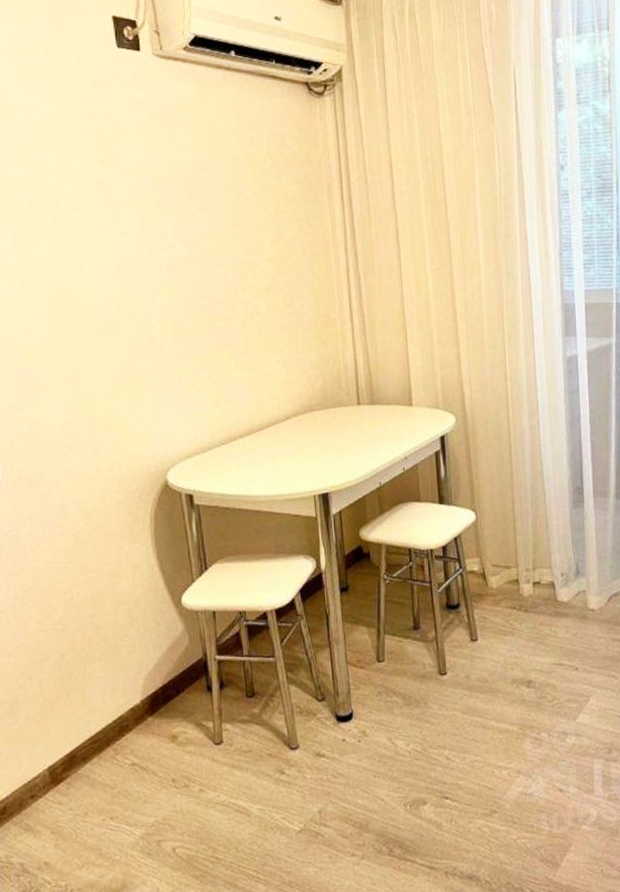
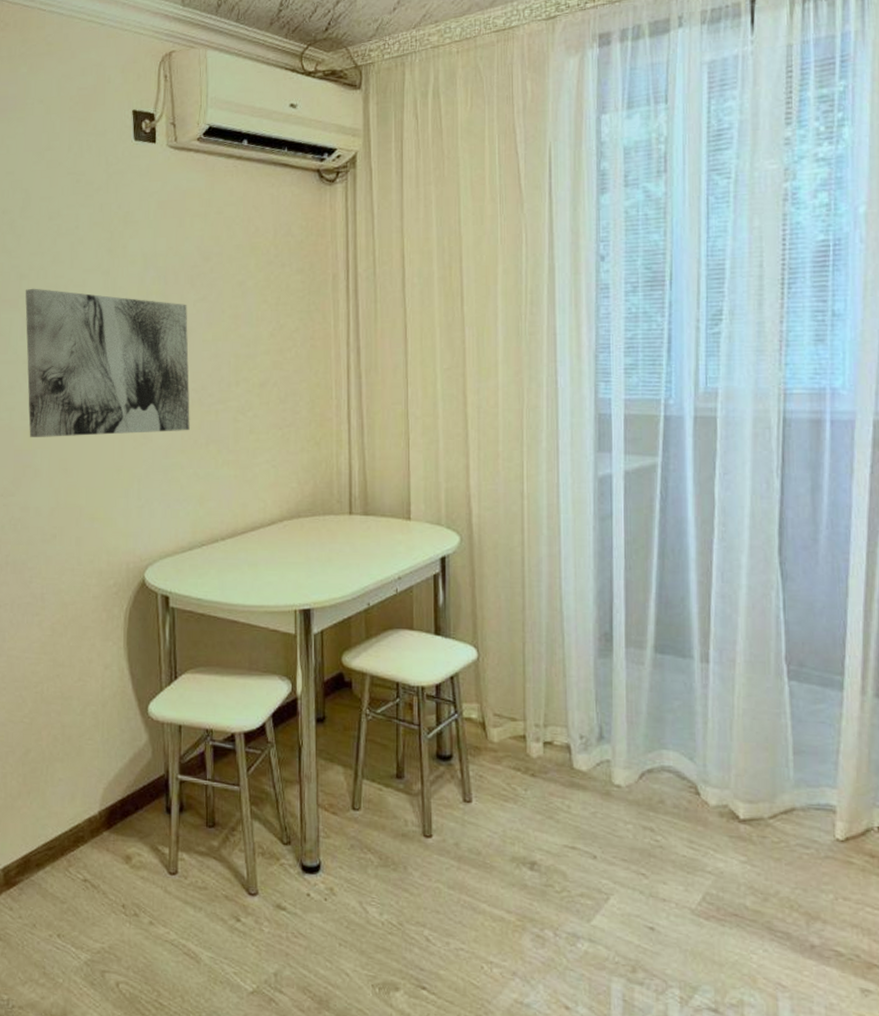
wall art: none [11,200,200,352] -> present [25,288,190,437]

